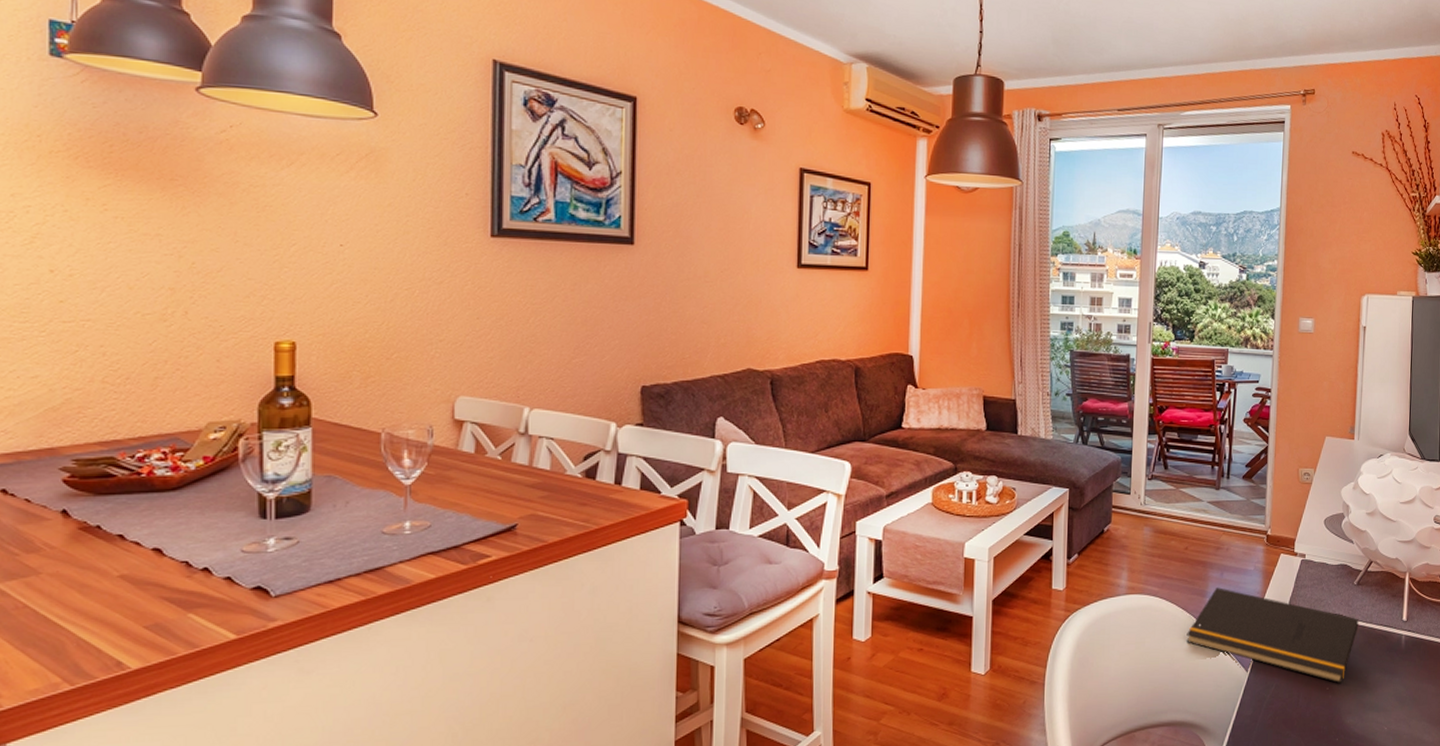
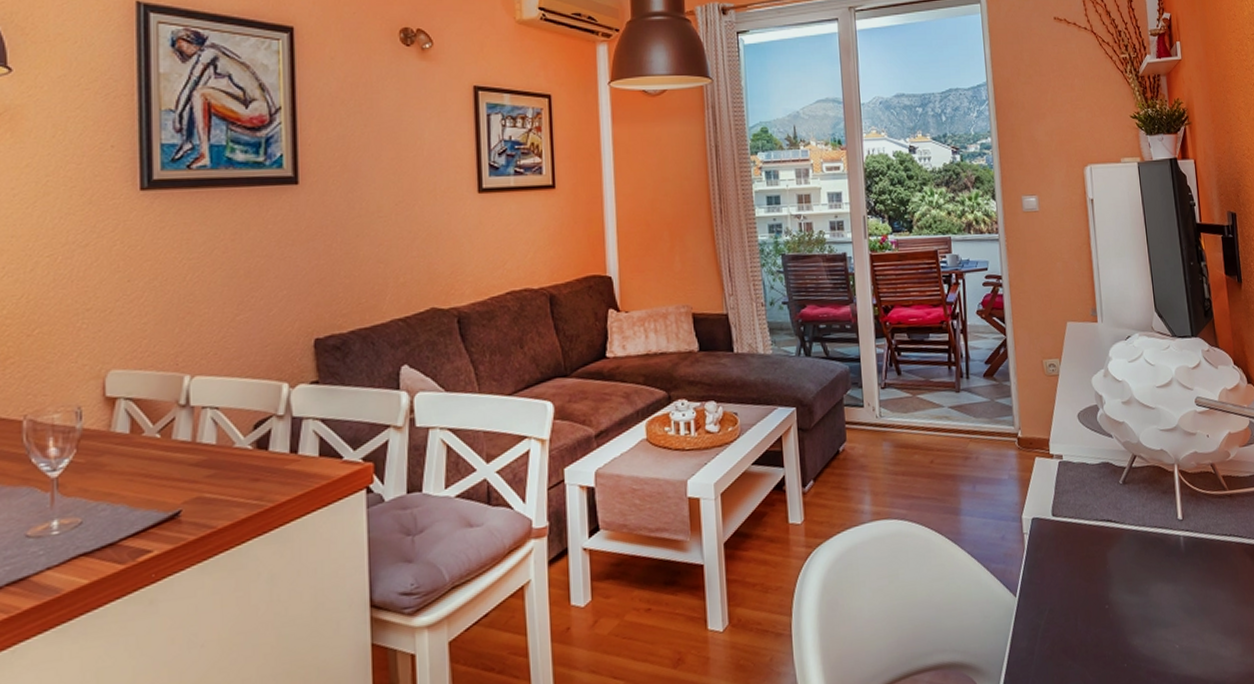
notepad: present [1186,587,1359,684] -> none [943,502,1132,600]

